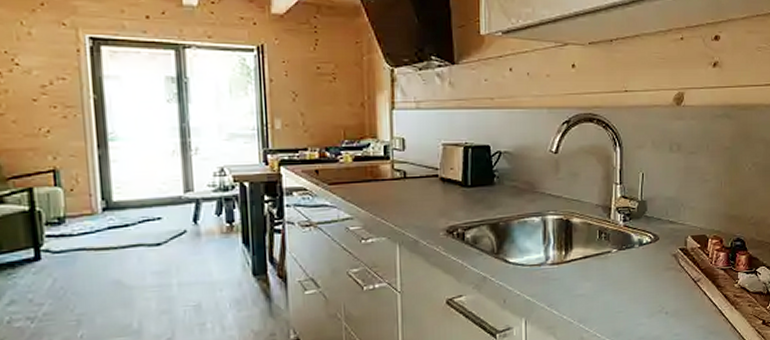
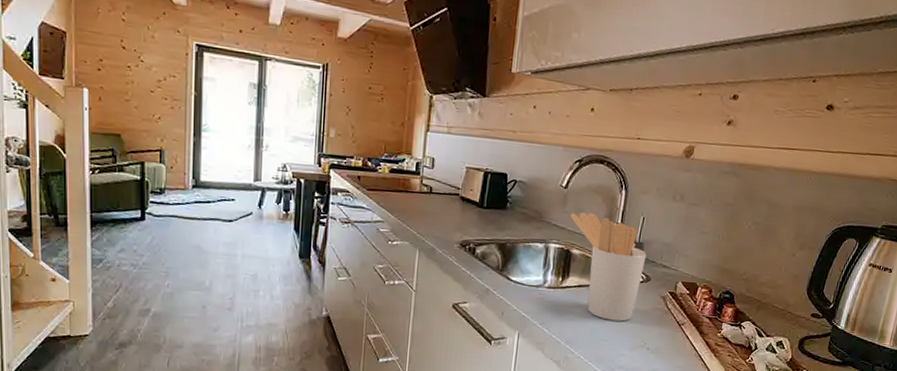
utensil holder: none [565,175,651,290] -> present [570,212,647,322]

